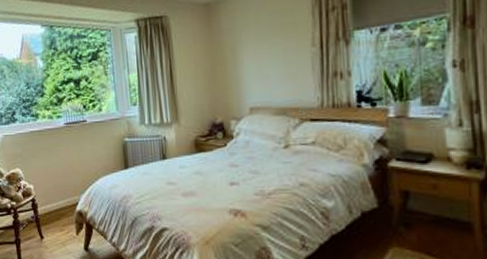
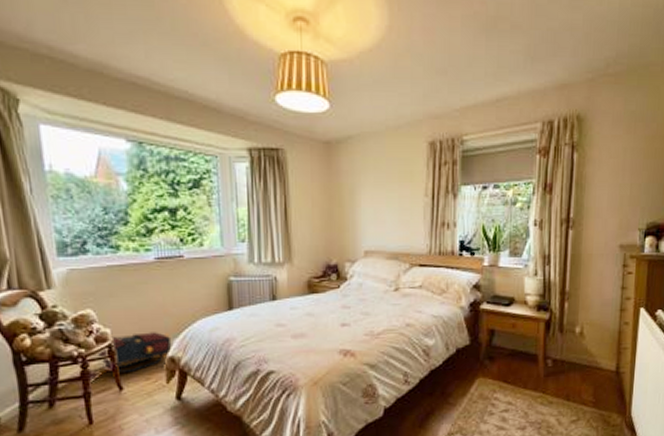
satchel: none [25,188,80,223] -> present [98,332,172,372]

